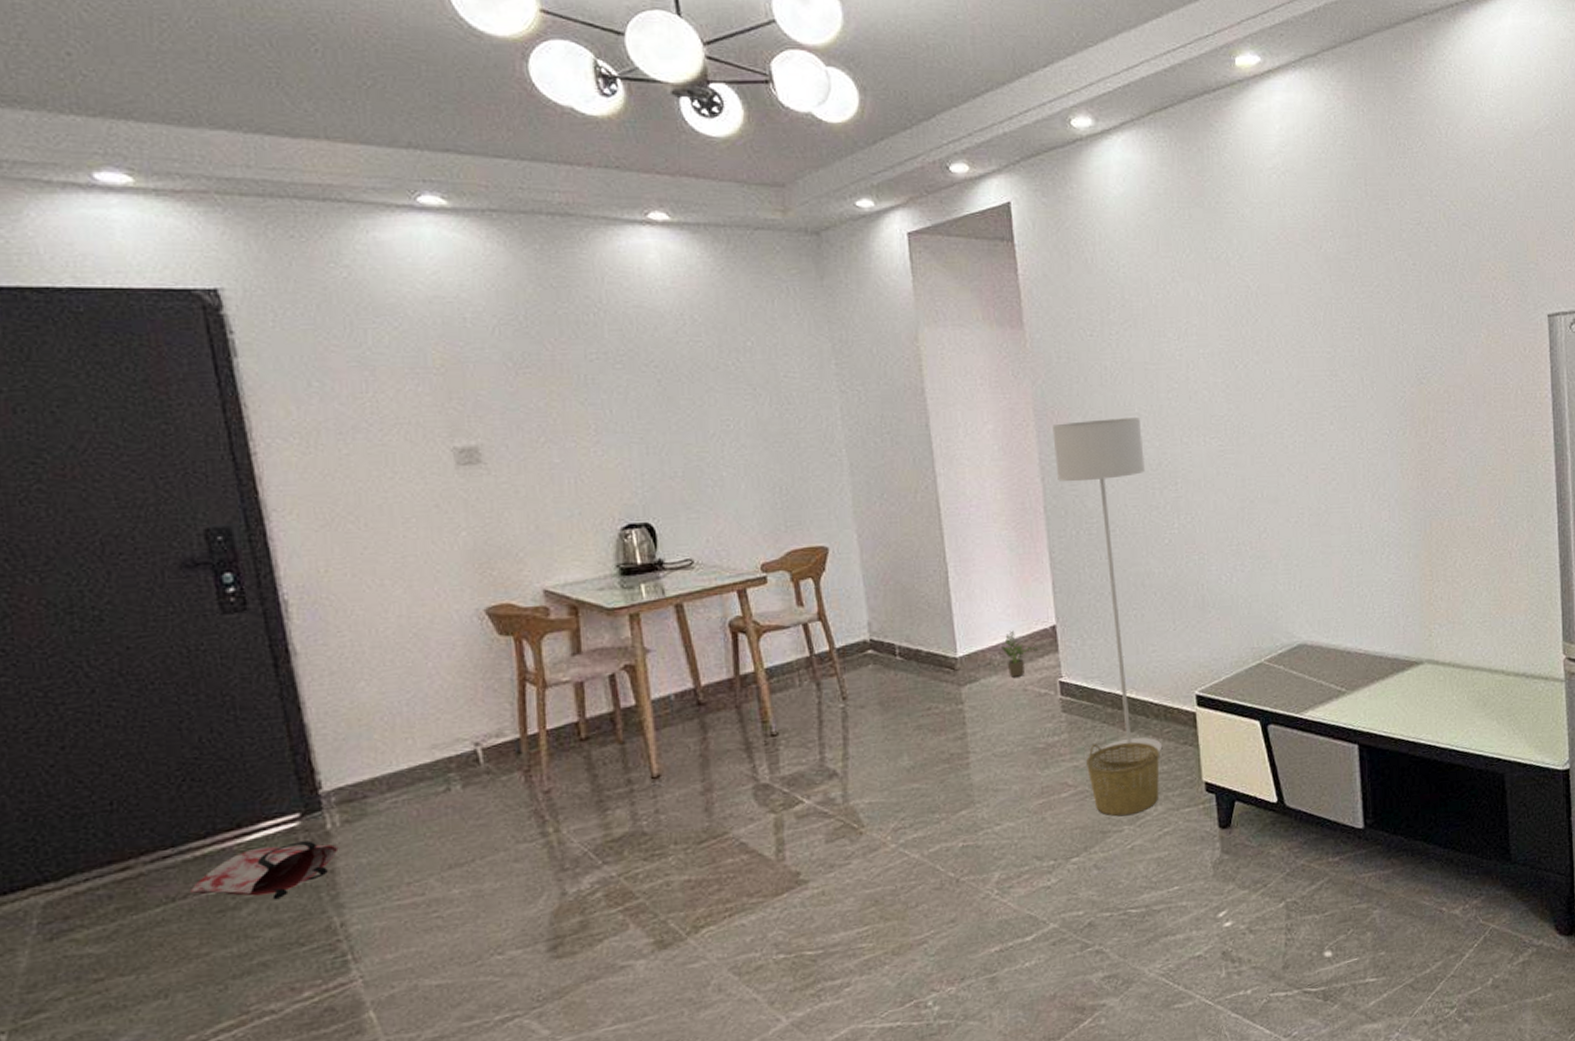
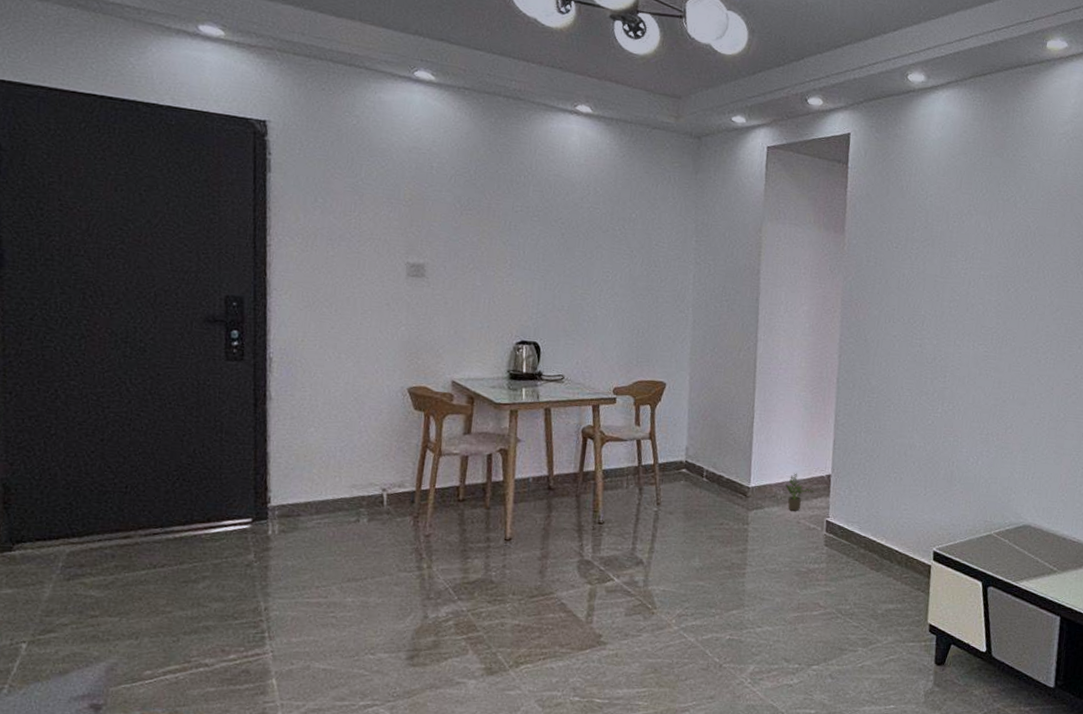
bag: present [189,840,339,900] -> none [166,539,274,581]
floor lamp: present [1052,418,1163,764] -> none [848,314,924,597]
basket: present [1085,742,1160,817] -> none [836,576,896,640]

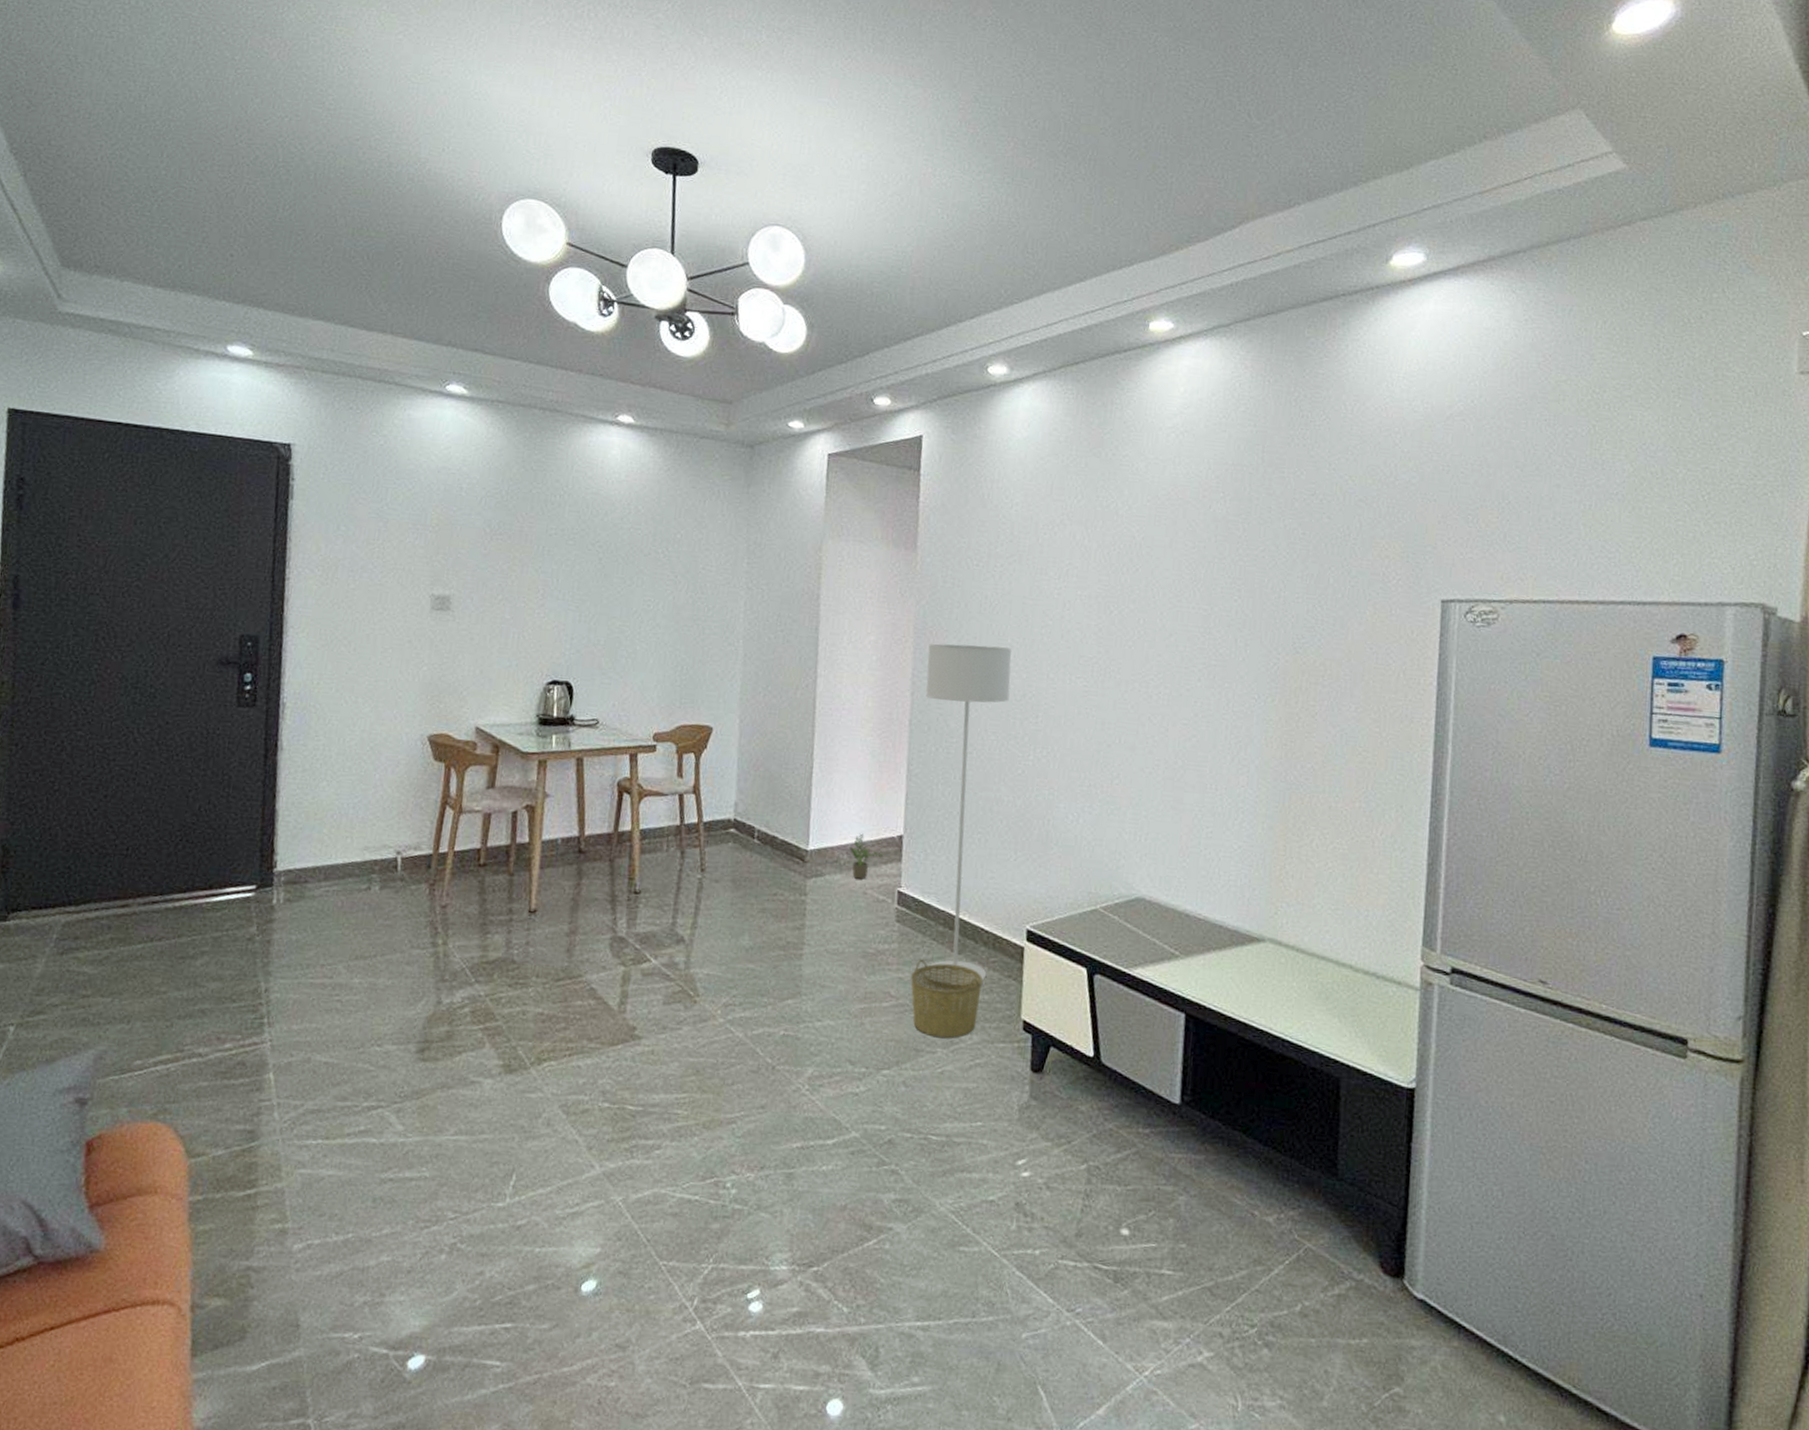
basket: none [836,576,896,640] -> present [910,959,983,1039]
floor lamp: none [848,314,924,597] -> present [924,644,1012,986]

